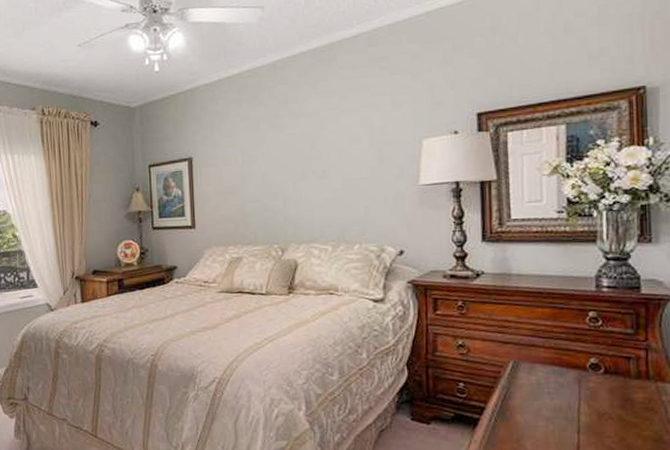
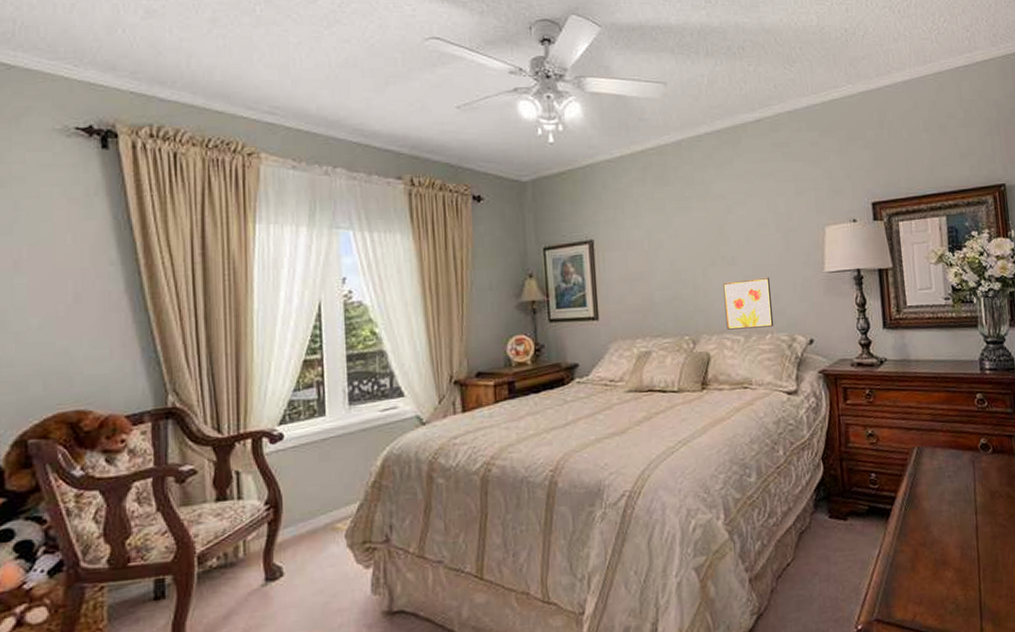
wall art: none [313,189,363,240] -> present [723,277,774,330]

